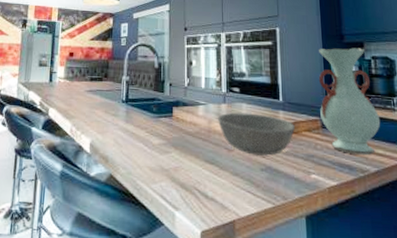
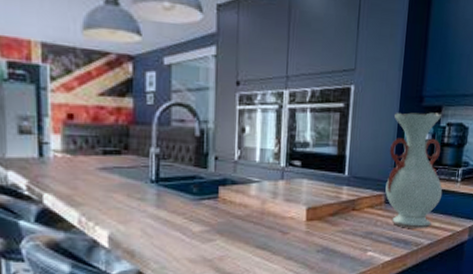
bowl: present [218,112,295,156] -> none [273,190,357,238]

